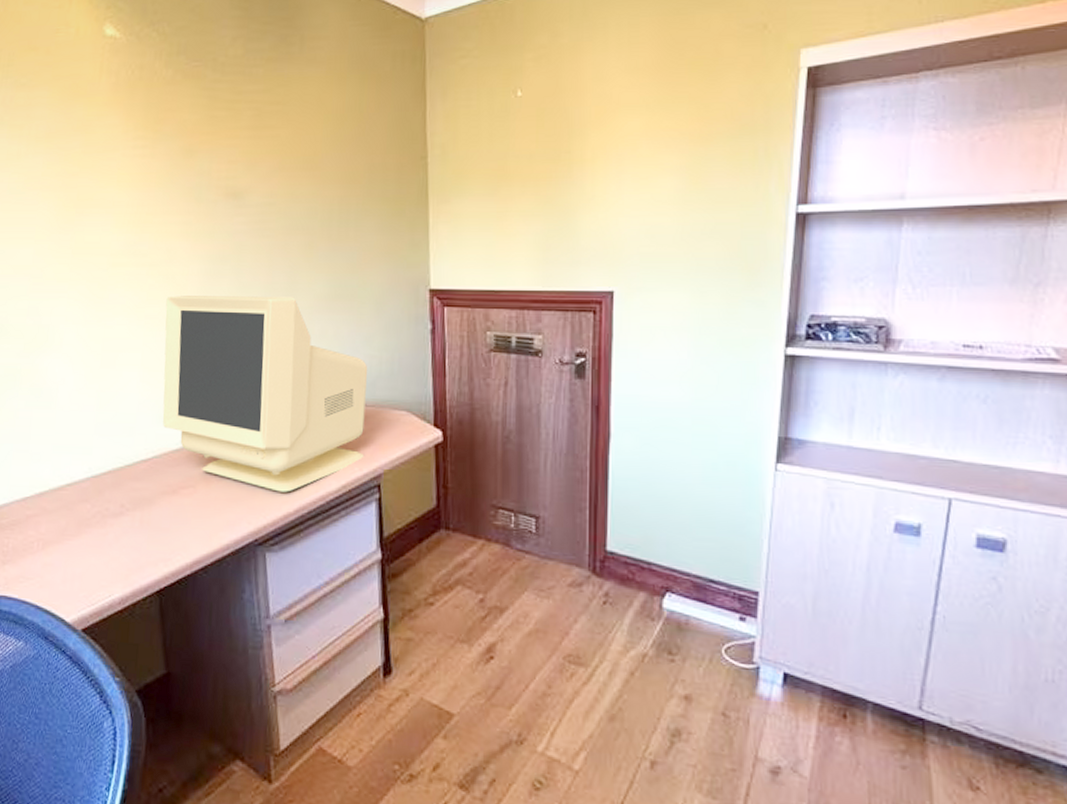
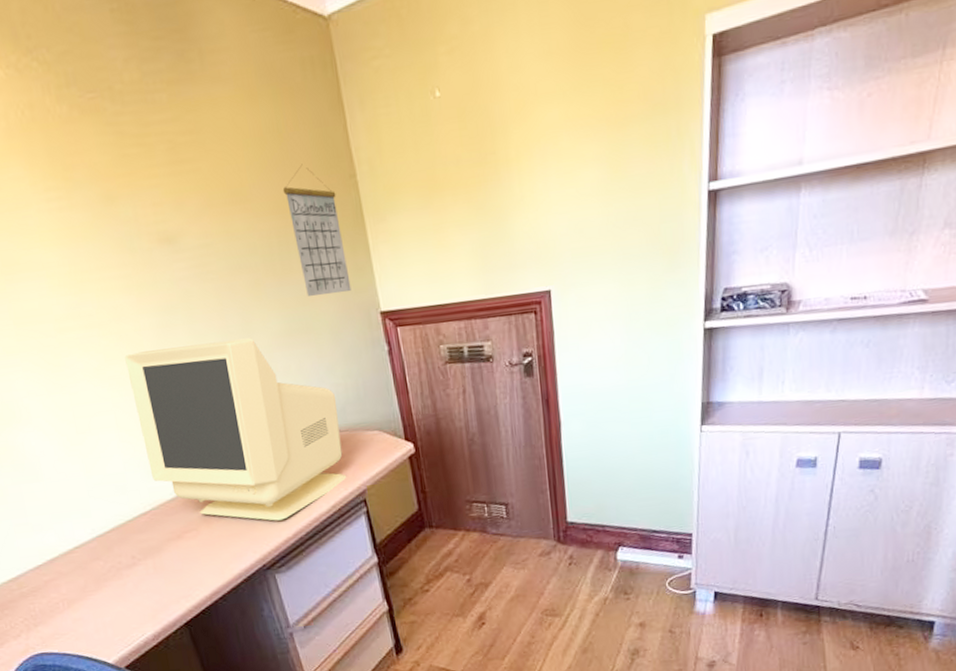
calendar: none [353,141,405,266] -> present [282,164,352,296]

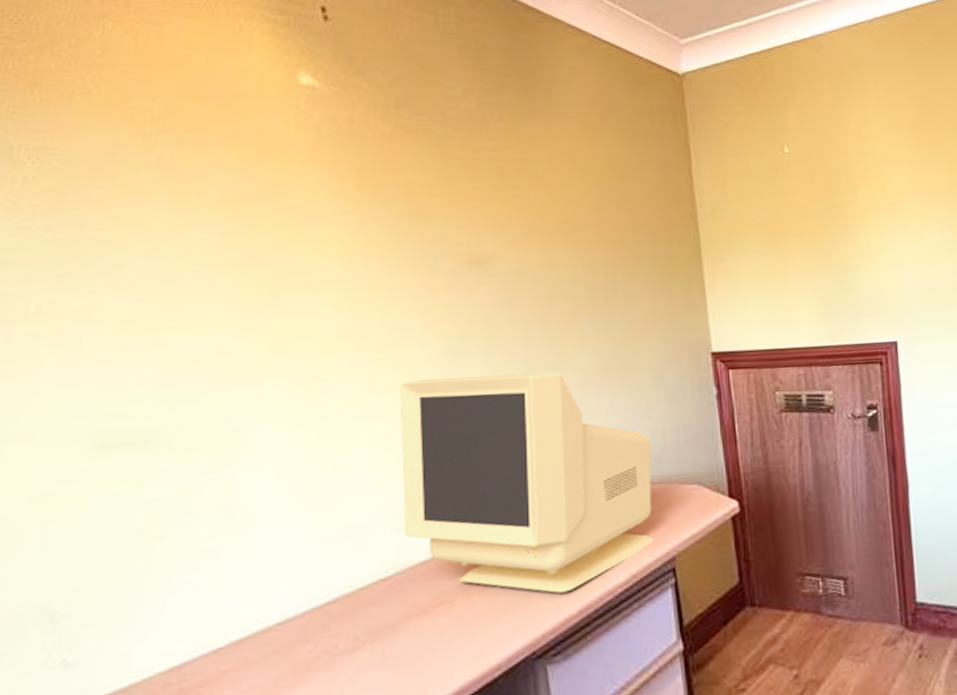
calendar: present [282,164,352,296] -> none [616,200,681,332]

